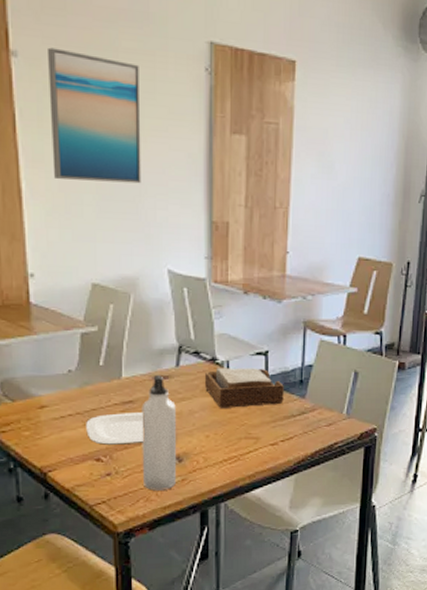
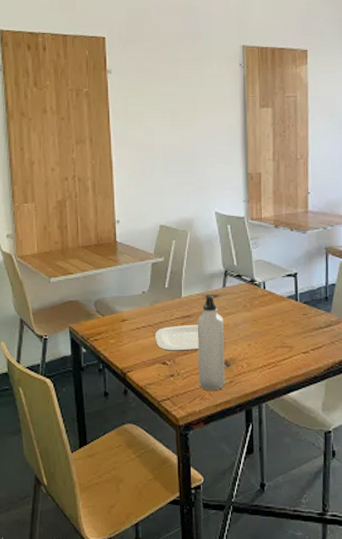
wall art: present [48,47,141,184] -> none [131,64,195,152]
napkin holder: present [204,367,284,408] -> none [245,287,312,321]

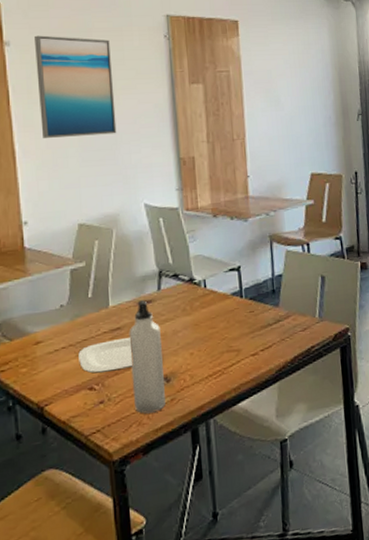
wall art: none [131,64,195,152] -> present [35,35,117,138]

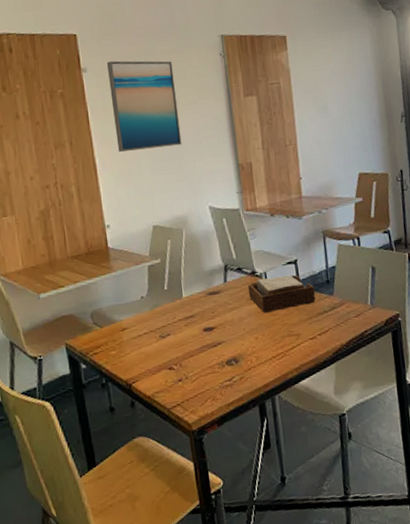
plate: present [78,338,132,374] -> none [158,324,205,356]
water bottle: present [129,300,166,414] -> none [200,291,236,391]
napkin holder: none [184,283,259,325] -> present [247,275,316,313]

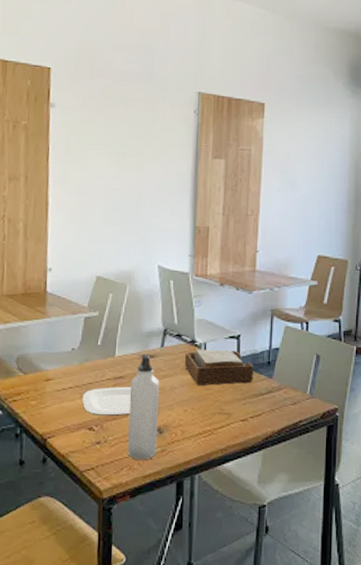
wall art: present [107,60,182,152] -> none [73,100,144,198]
plate: none [158,324,205,356] -> present [82,387,131,417]
water bottle: none [200,291,236,391] -> present [127,355,159,460]

